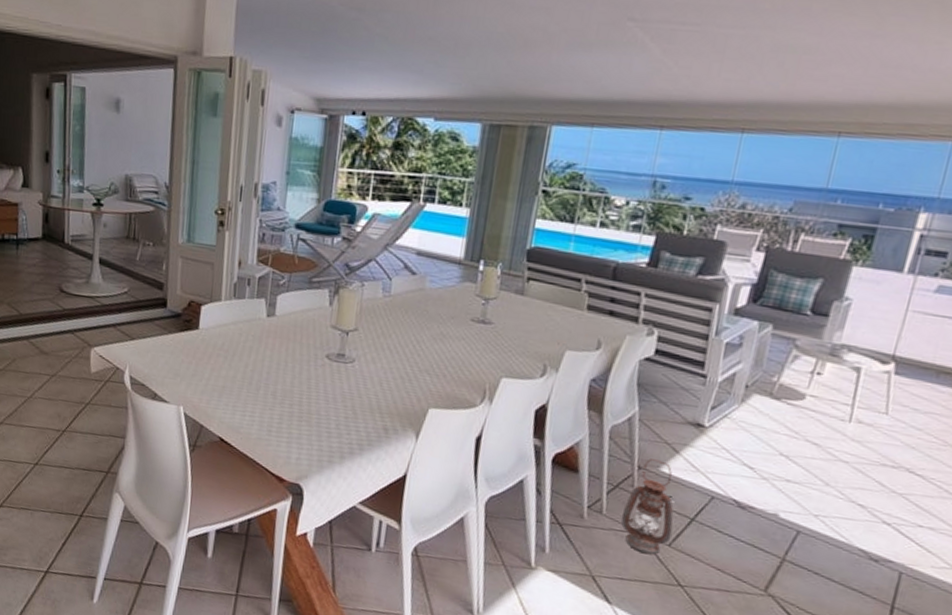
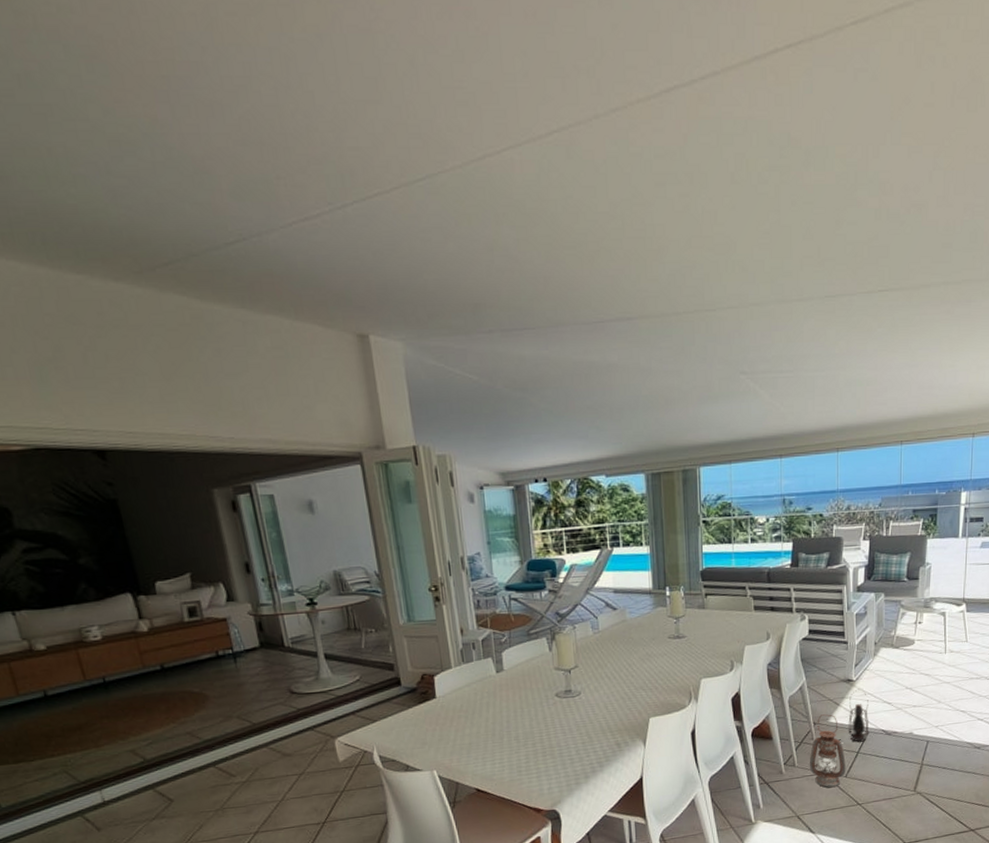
lantern: none [684,438,722,509] -> present [848,688,870,743]

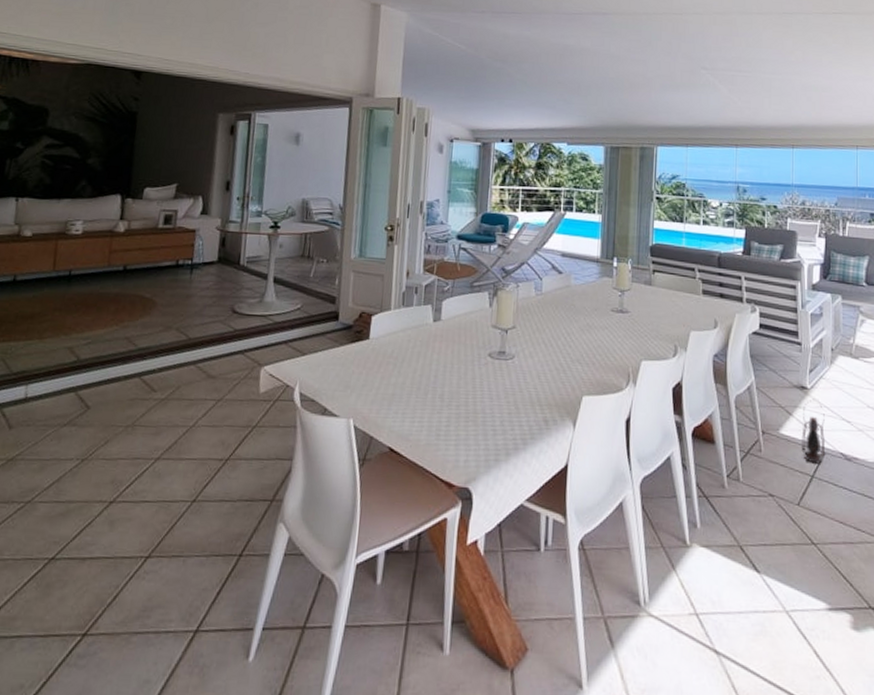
lantern: present [809,714,846,788] -> none [755,423,798,517]

